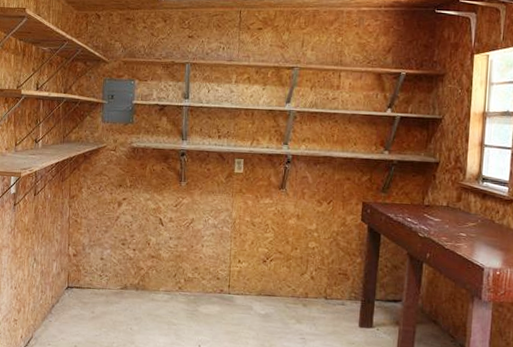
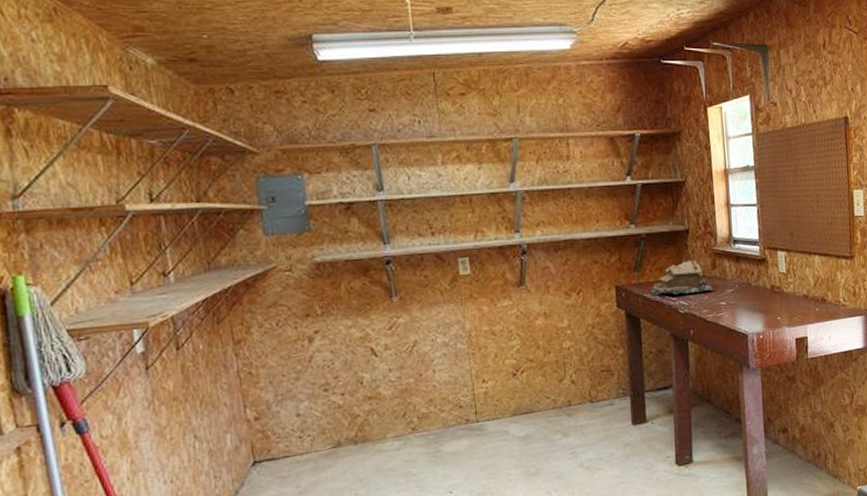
toolbox: none [394,190,456,221] -> present [650,260,714,295]

